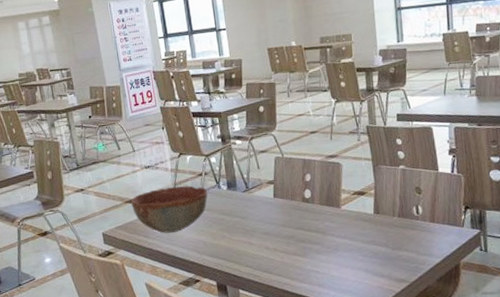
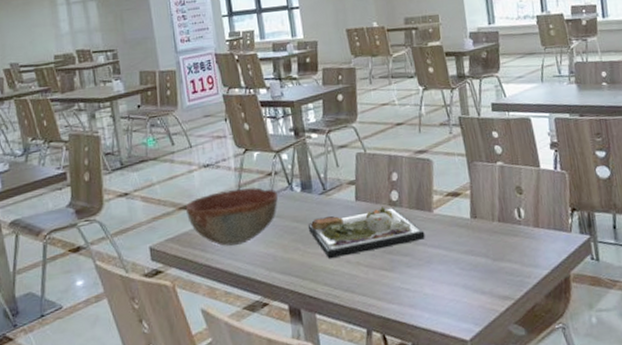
dinner plate: none [232,202,333,245] -> present [307,206,425,258]

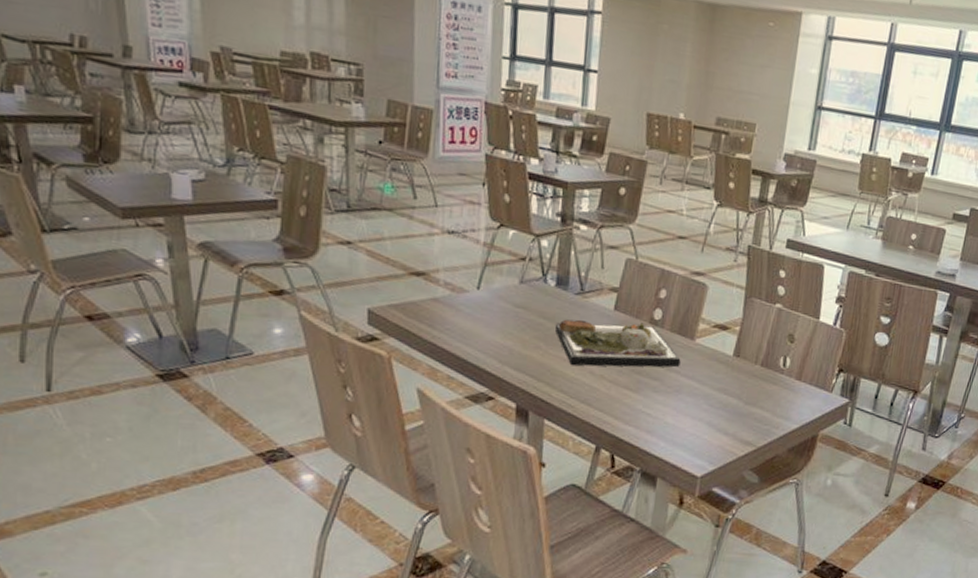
bowl: present [185,187,279,246] -> none [417,265,529,329]

